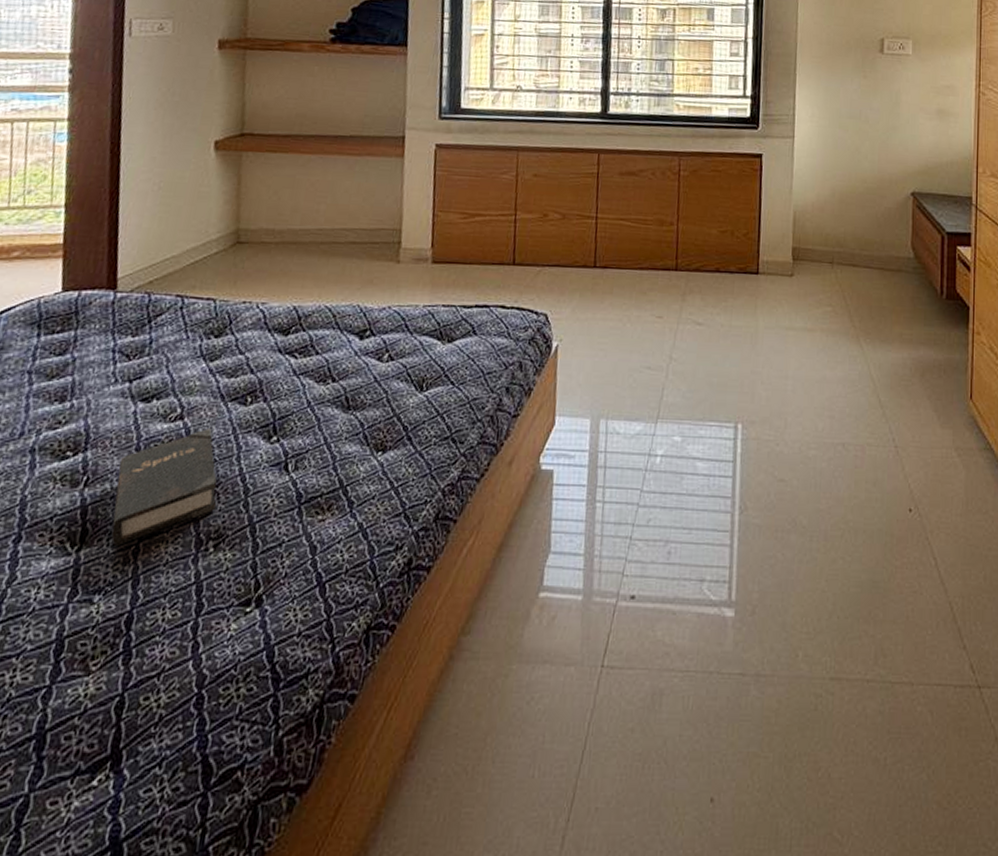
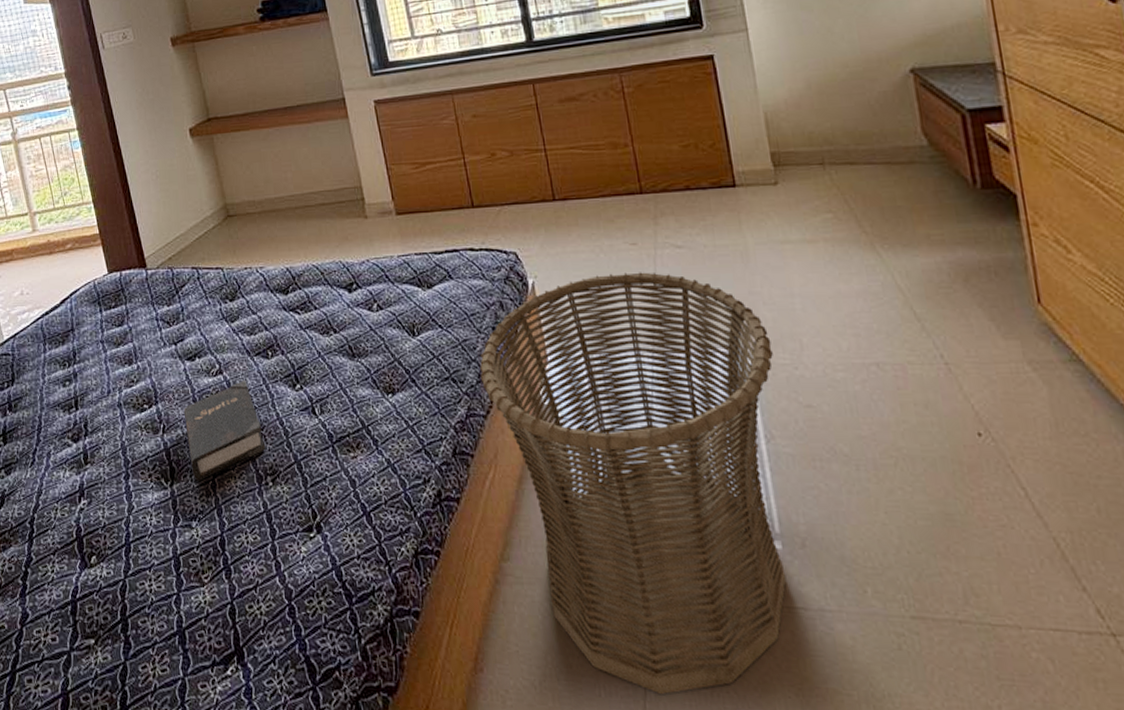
basket: none [482,343,761,771] -> present [480,272,787,695]

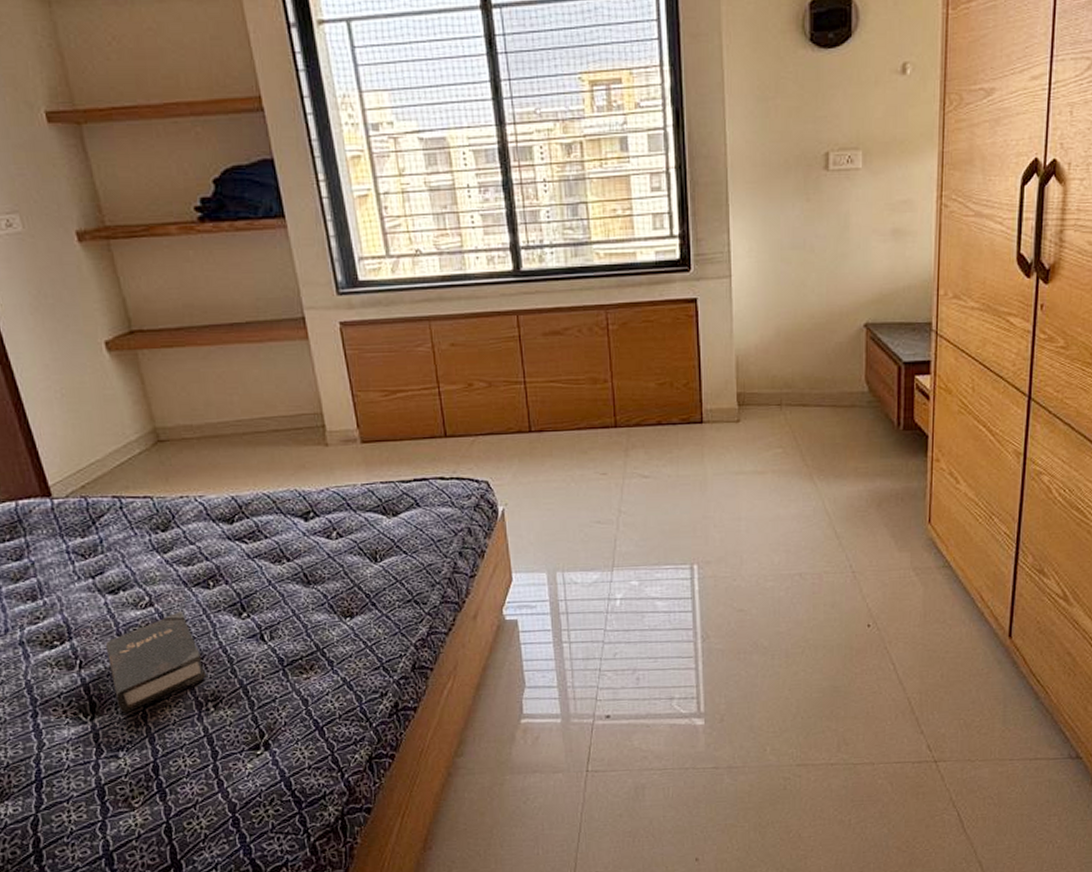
basket: present [480,272,787,695] -> none [443,499,717,847]

